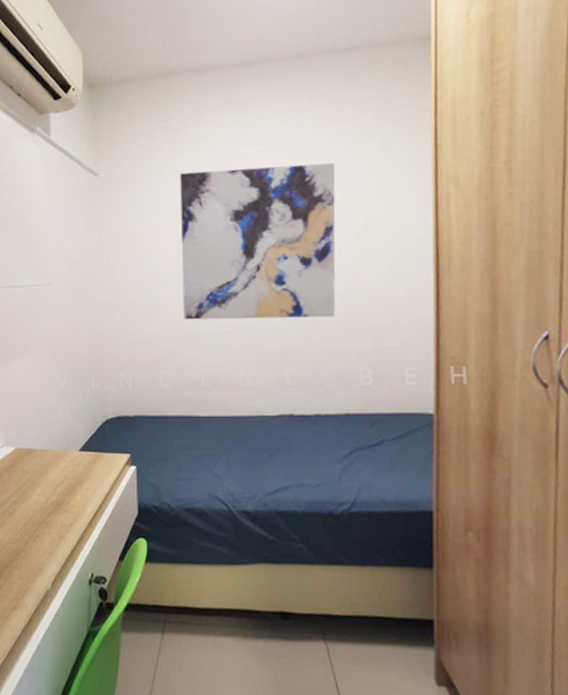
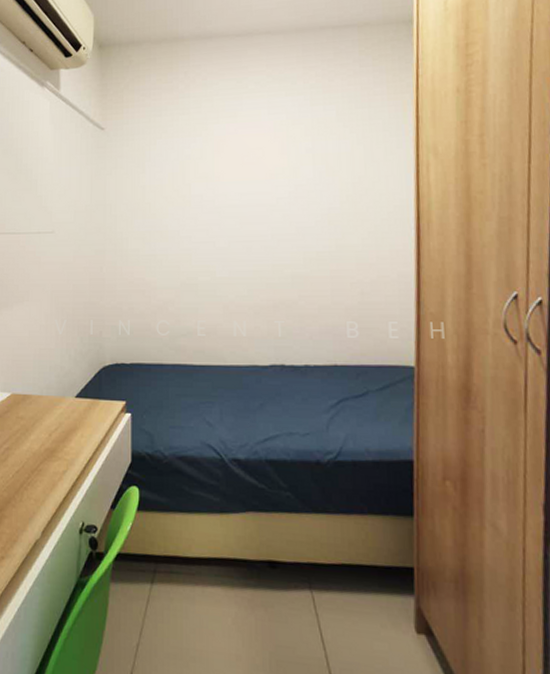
wall art: present [180,162,336,320] -> none [181,128,327,273]

